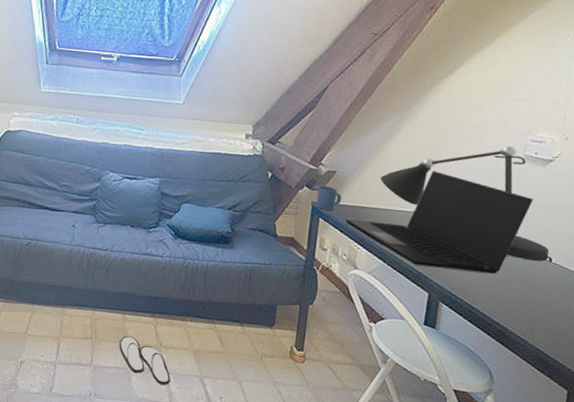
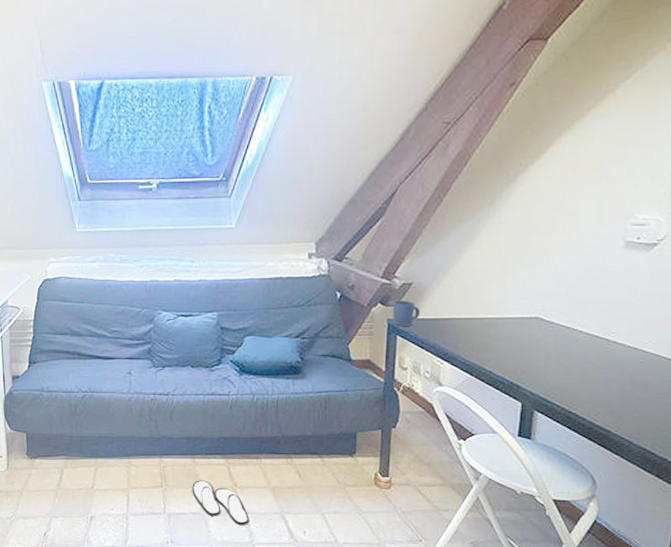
laptop: present [346,170,533,274] -> none [426,270,636,375]
desk lamp: present [380,146,553,262] -> none [461,233,659,356]

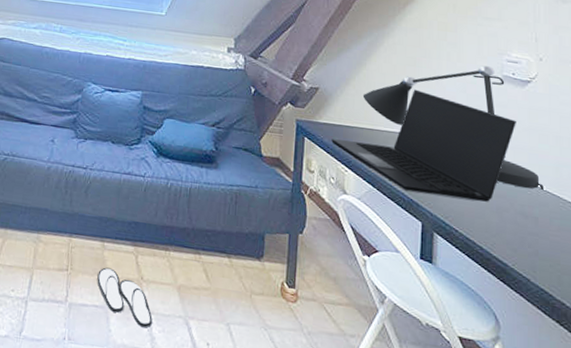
mug: present [392,300,421,326] -> none [301,102,326,129]
laptop: none [426,270,636,375] -> present [331,89,516,202]
desk lamp: none [461,233,659,356] -> present [362,66,544,190]

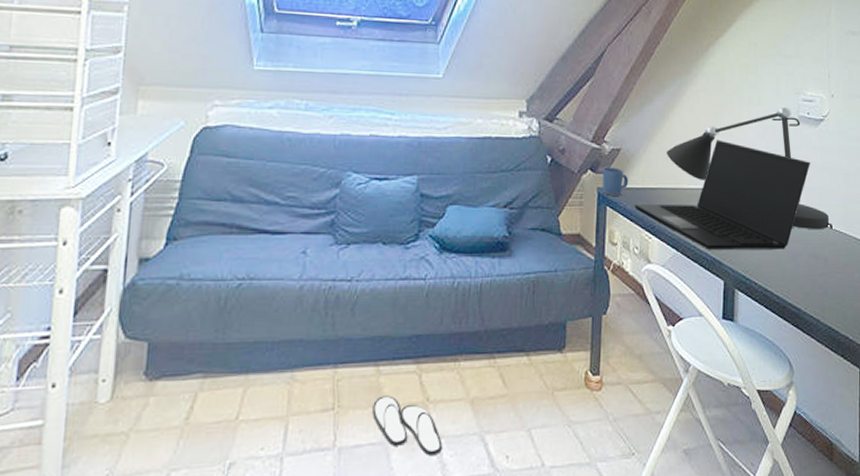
mug: none [301,102,326,129] -> present [602,167,629,196]

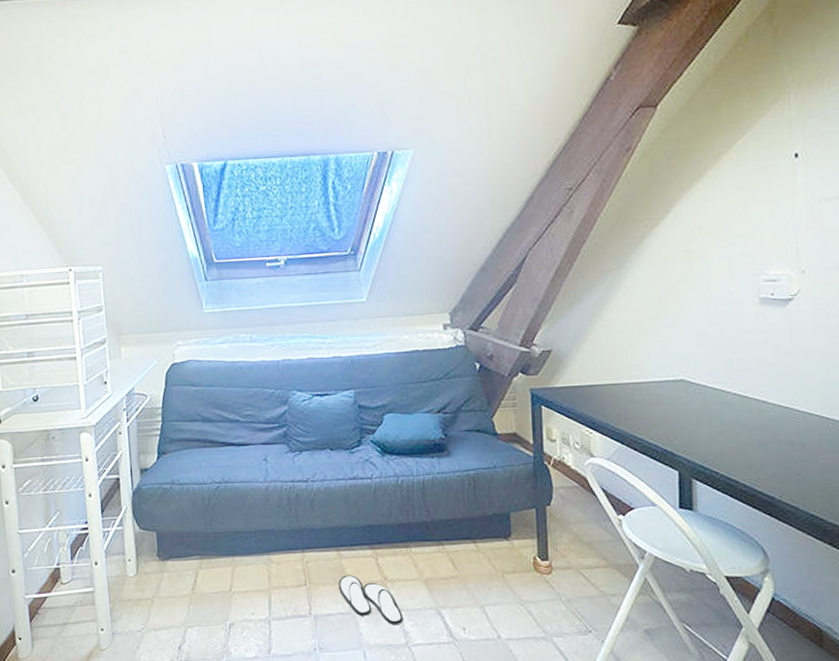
mug: present [602,167,629,196] -> none [533,368,563,395]
laptop: present [635,140,810,250] -> none [571,331,778,442]
desk lamp: present [666,107,833,229] -> none [602,290,811,416]

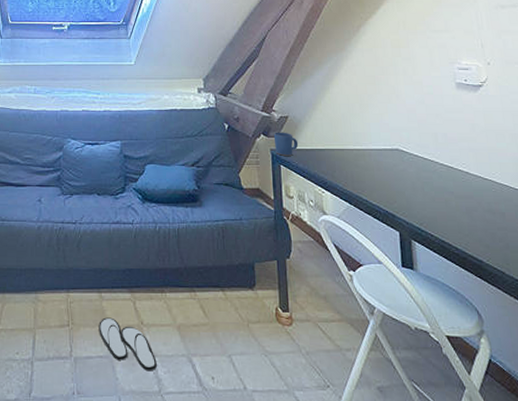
mug: none [533,368,563,395] -> present [273,132,299,156]

